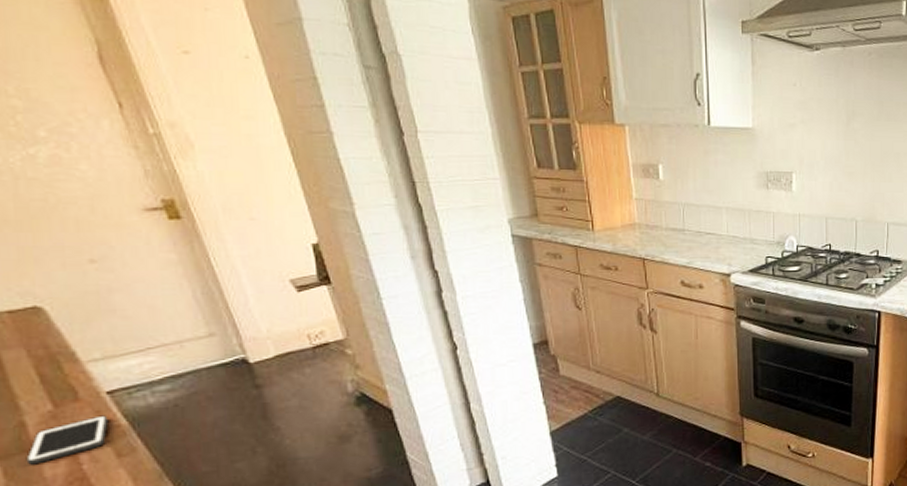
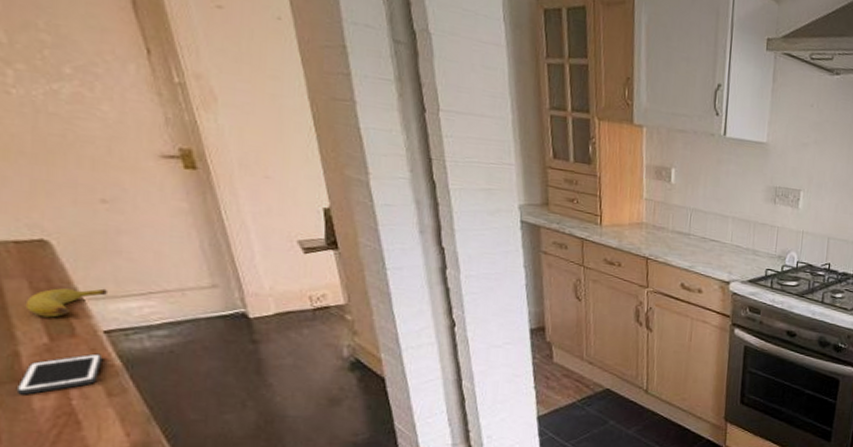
banana: none [25,349,106,385] -> present [25,288,107,318]

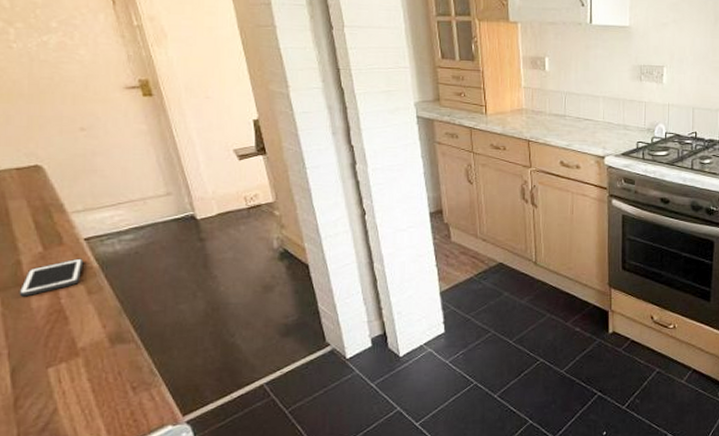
banana: present [25,288,107,318] -> none [25,202,86,230]

